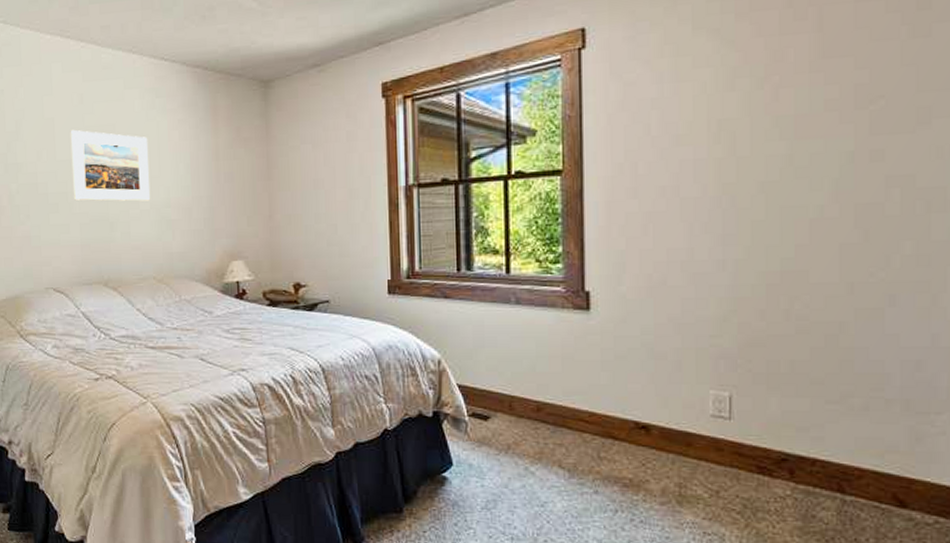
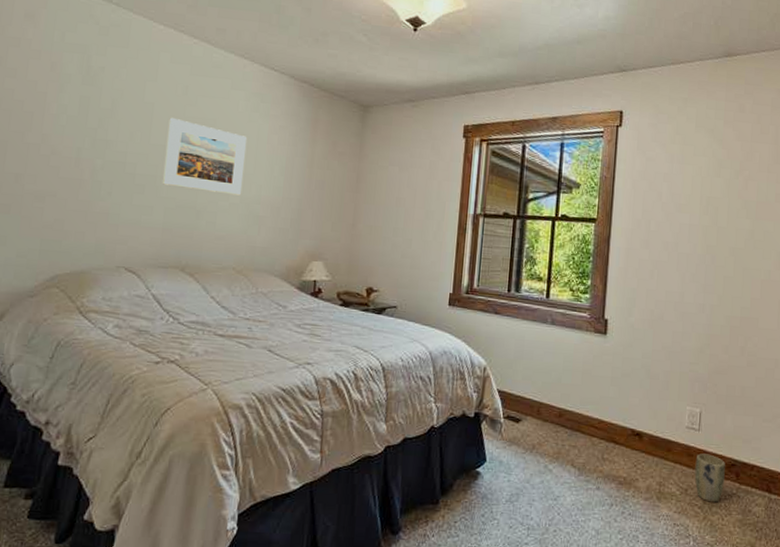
plant pot: none [728,447,772,507] -> present [694,453,725,503]

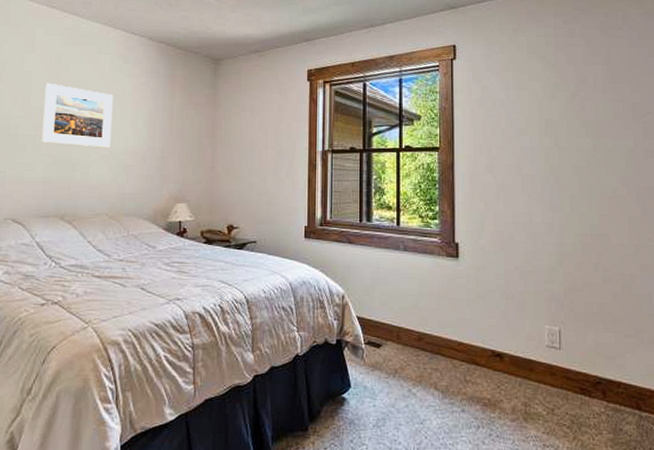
plant pot: present [694,453,725,503] -> none [559,372,591,422]

